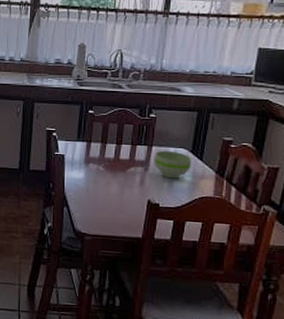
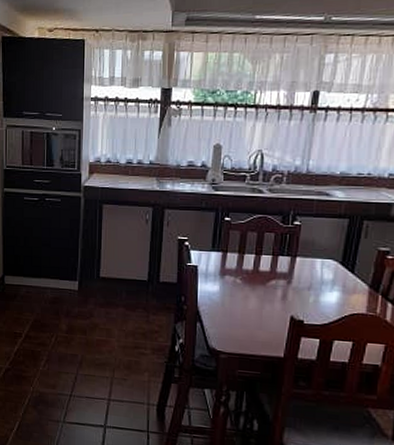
bowl: present [153,150,192,179] -> none [297,261,342,294]

